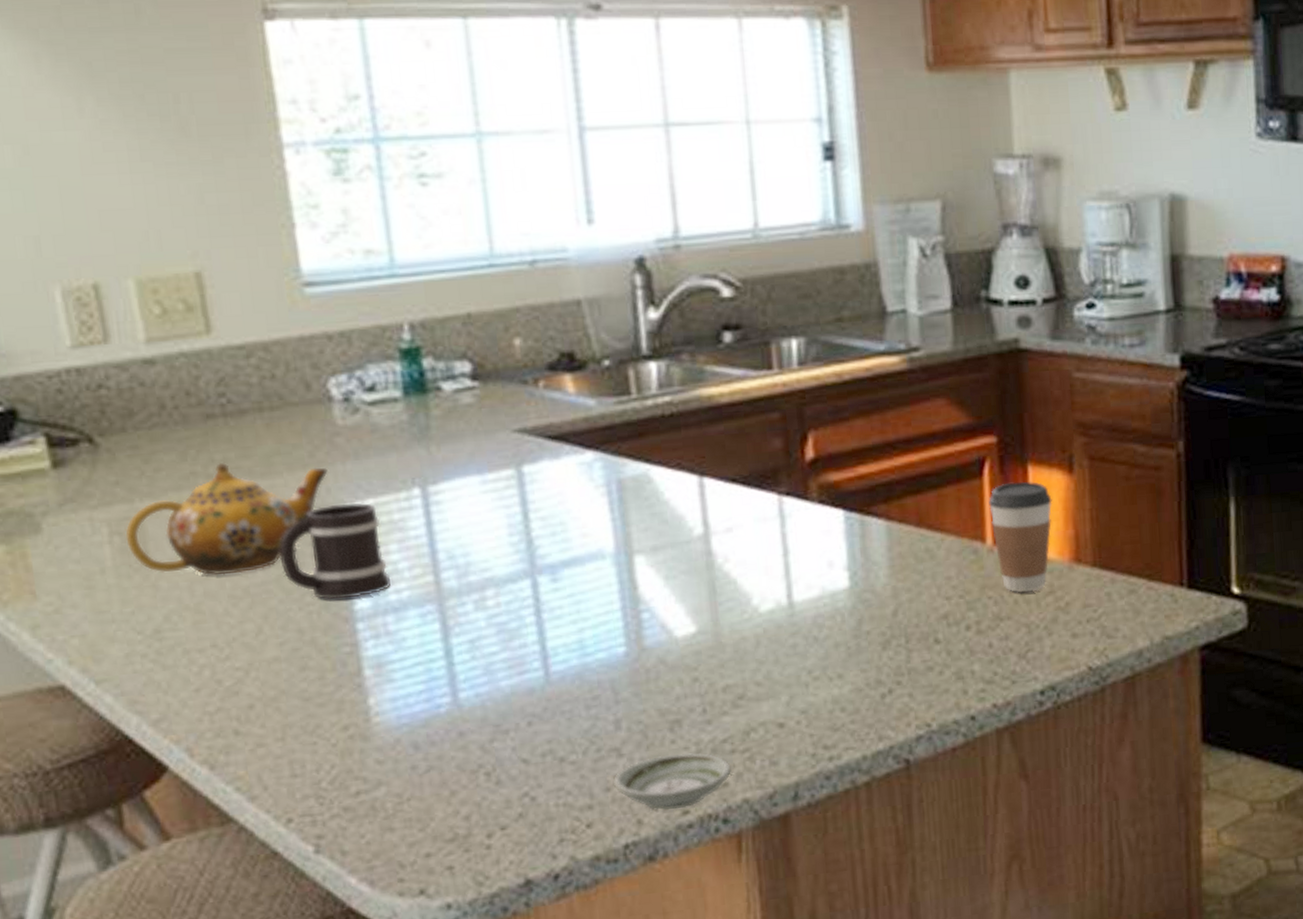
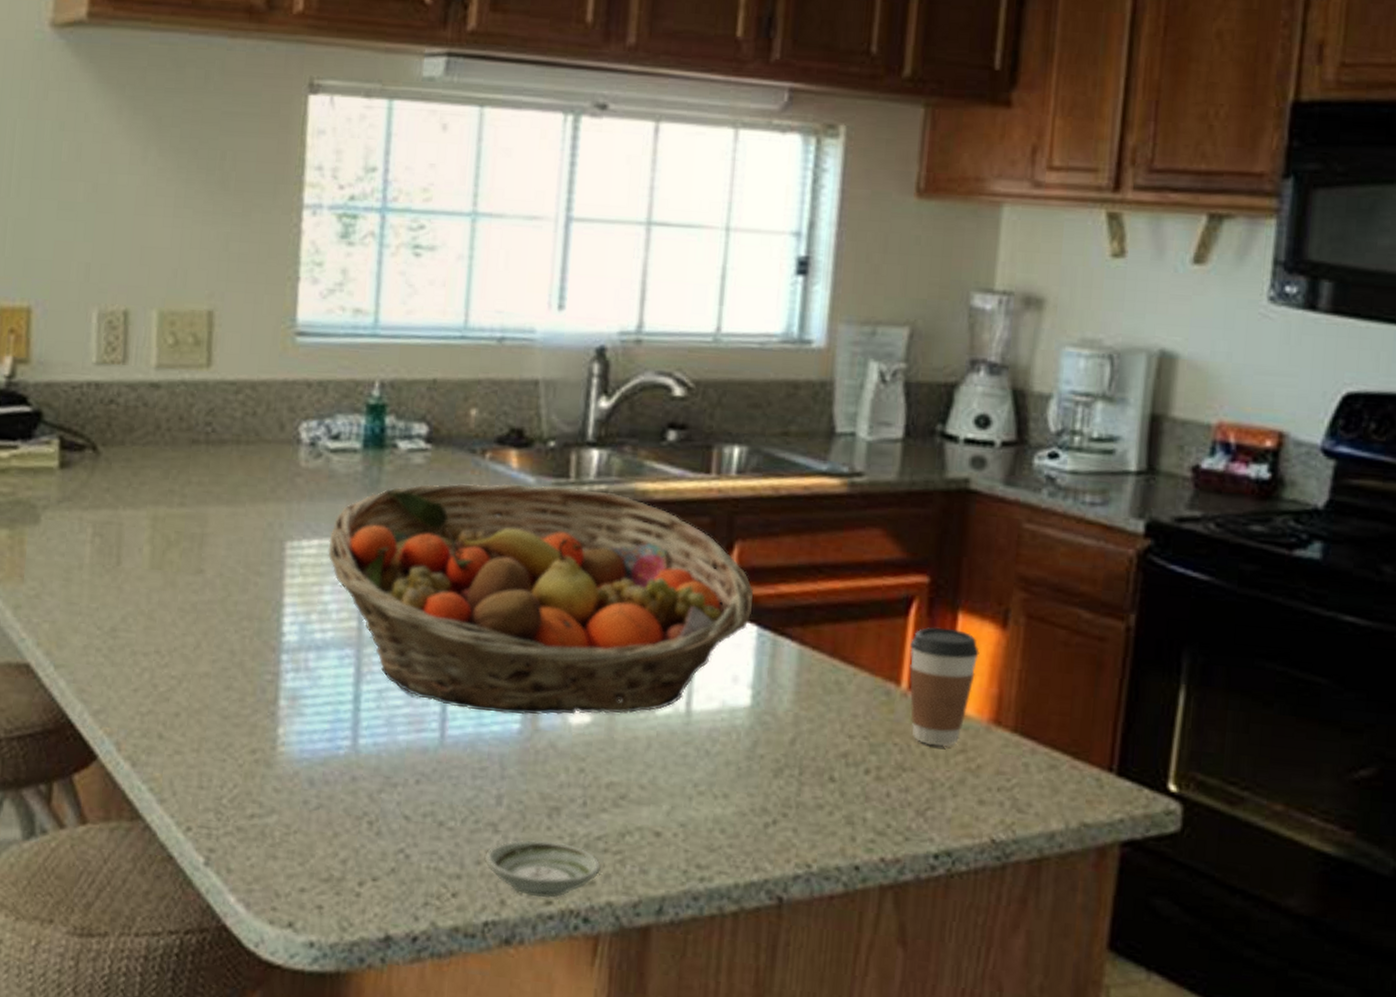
teapot: present [125,462,328,576] -> none [105,484,284,590]
mug: present [279,502,391,600] -> none [228,539,321,631]
fruit basket: none [384,403,837,642] -> present [328,483,754,715]

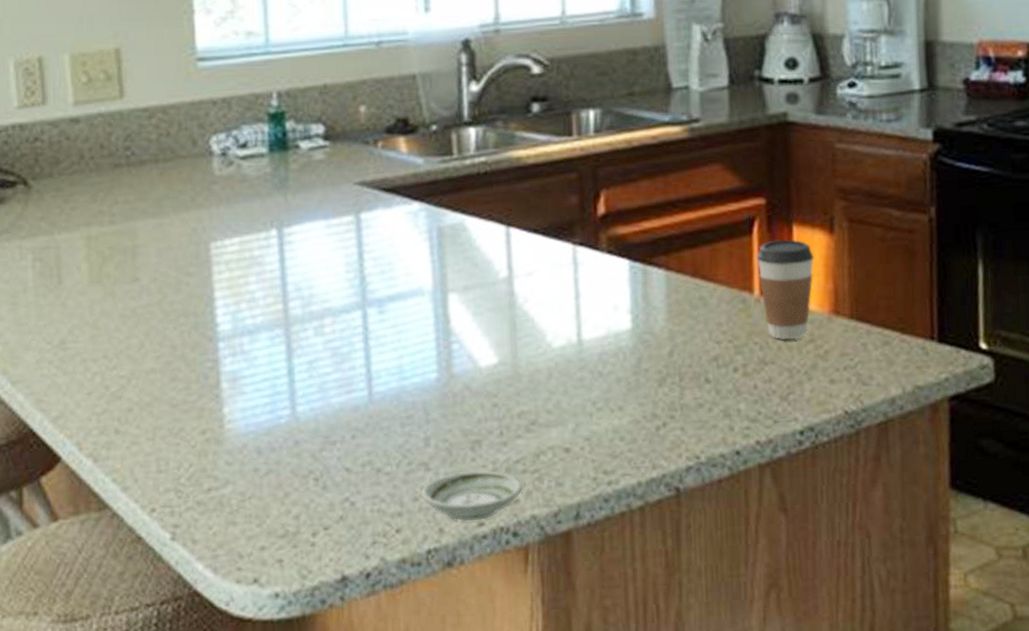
fruit basket: present [328,483,754,715] -> none [248,162,623,367]

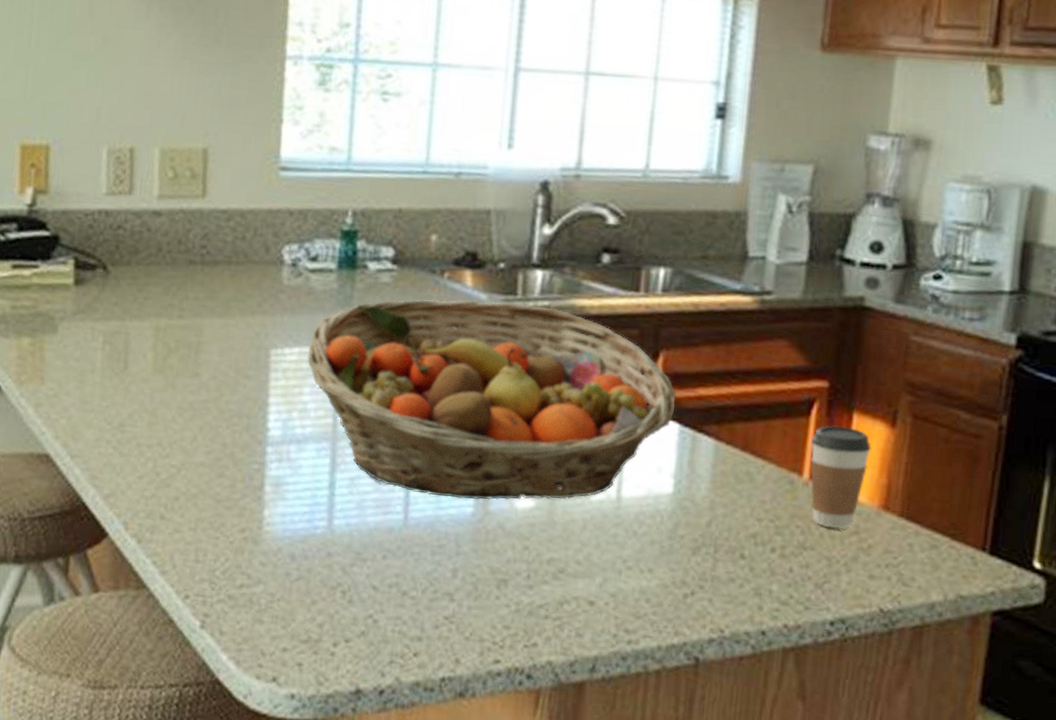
fruit basket: none [248,162,623,367] -> present [307,299,676,500]
saucer: present [421,470,522,521] -> none [442,607,542,658]

